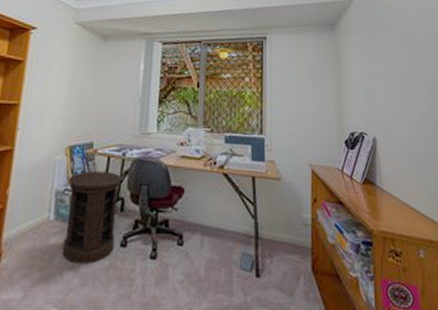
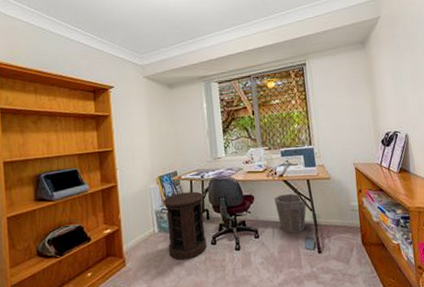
waste bin: none [209,191,248,245] -> present [274,193,307,233]

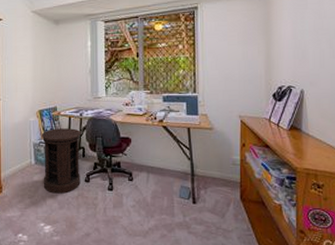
waste bin: present [274,193,307,233] -> none [152,140,185,180]

